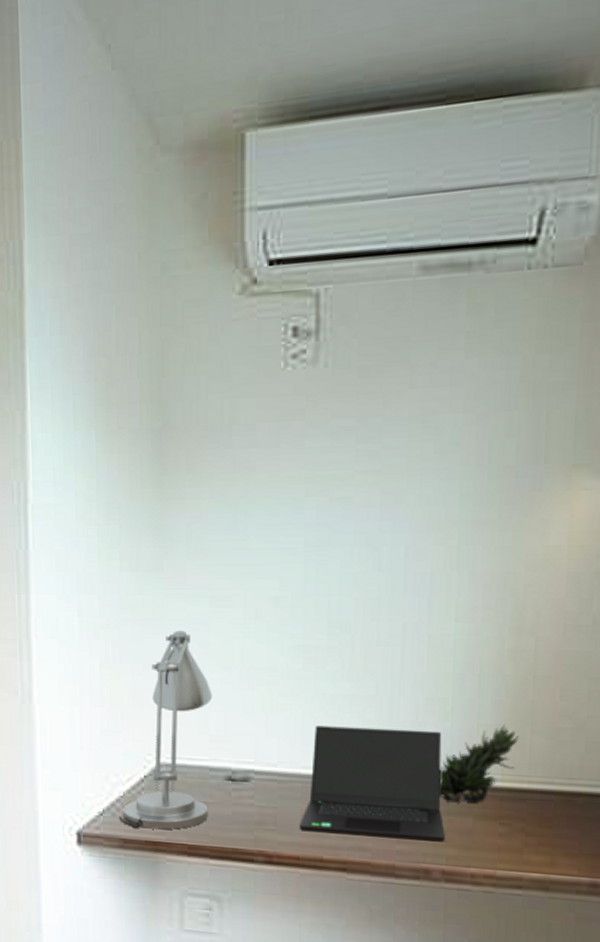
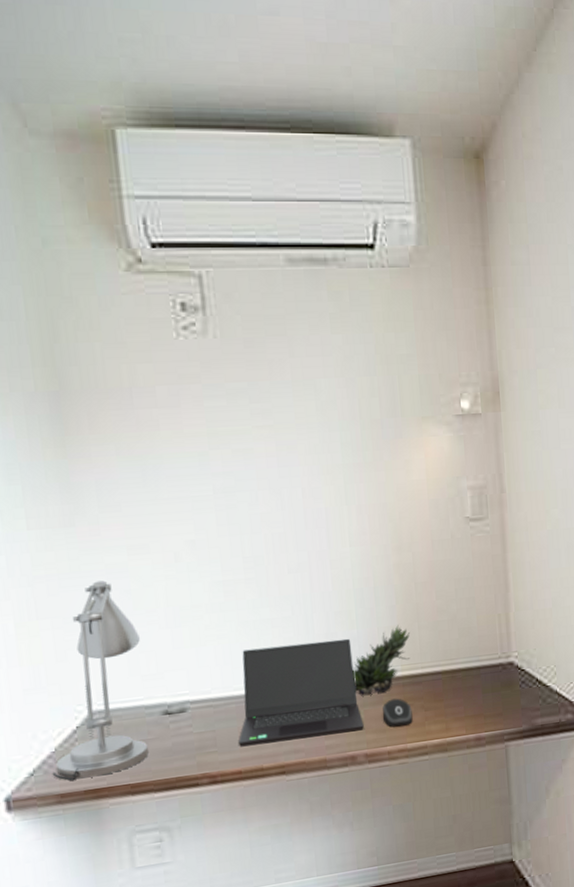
computer mouse: none [469,812,509,847] -> present [382,698,413,727]

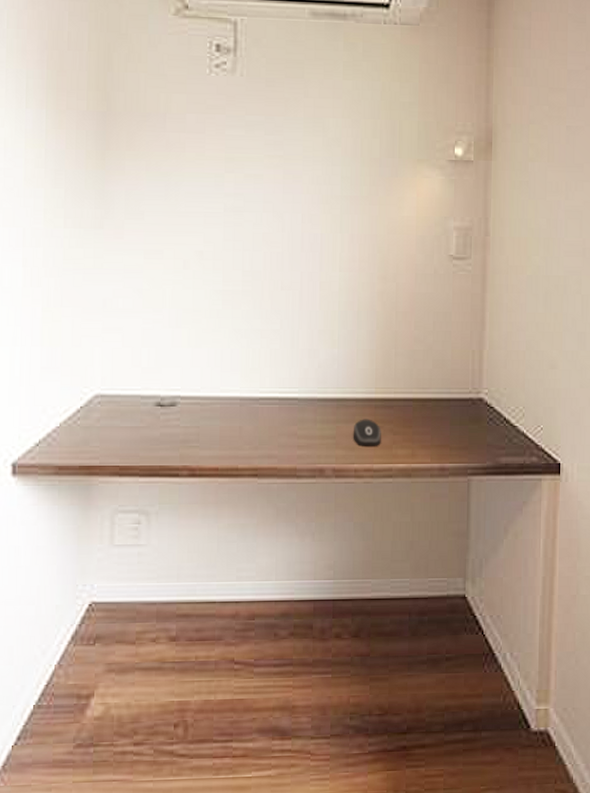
desk lamp: present [52,580,149,782] -> none [54,278,145,456]
laptop: present [238,638,364,746] -> none [219,356,335,445]
succulent plant: present [352,625,411,695] -> none [329,349,387,411]

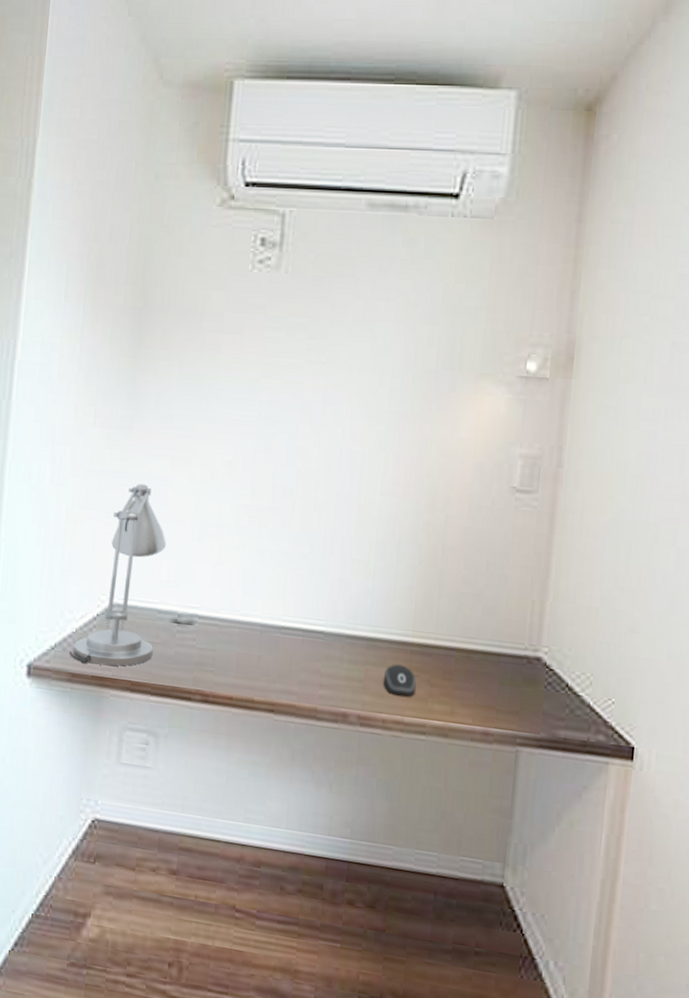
desk lamp: none [54,278,145,456] -> present [68,484,166,666]

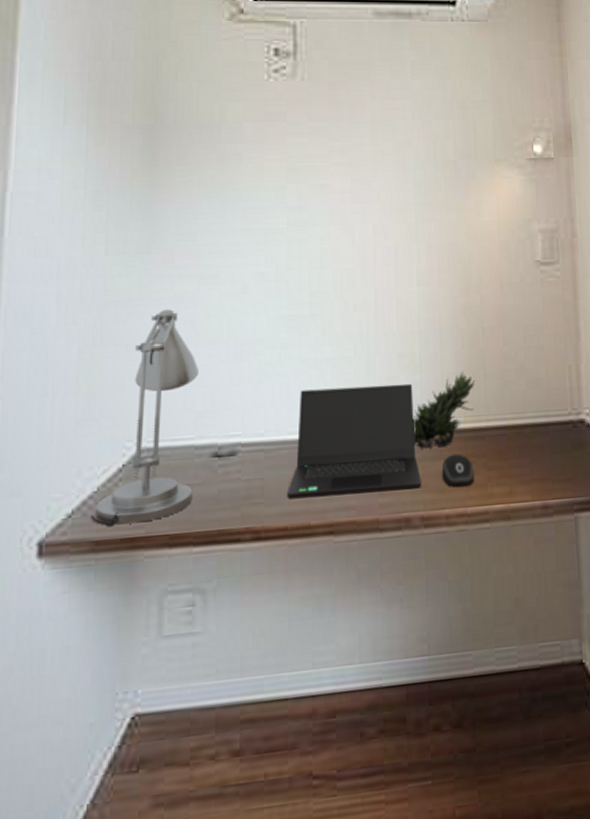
laptop: none [235,577,364,689] -> present [287,383,421,498]
succulent plant: none [358,587,429,655] -> present [412,371,476,448]

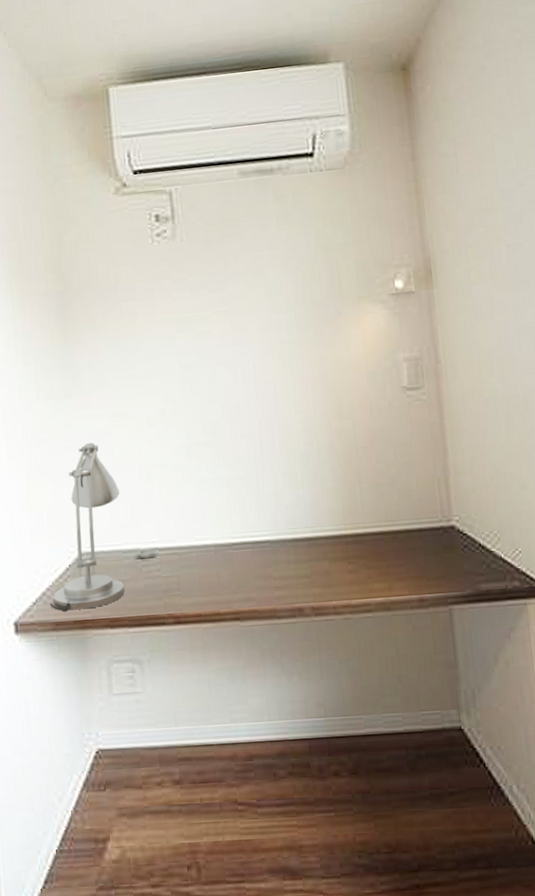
laptop: present [287,383,421,498] -> none [199,497,310,591]
succulent plant: present [412,371,476,448] -> none [299,486,353,551]
computer mouse: present [441,453,474,486] -> none [327,555,356,582]

